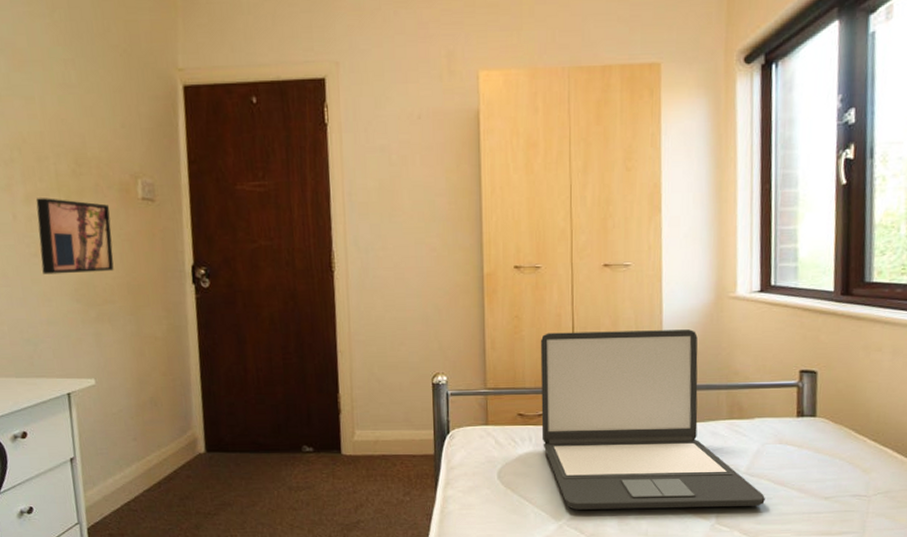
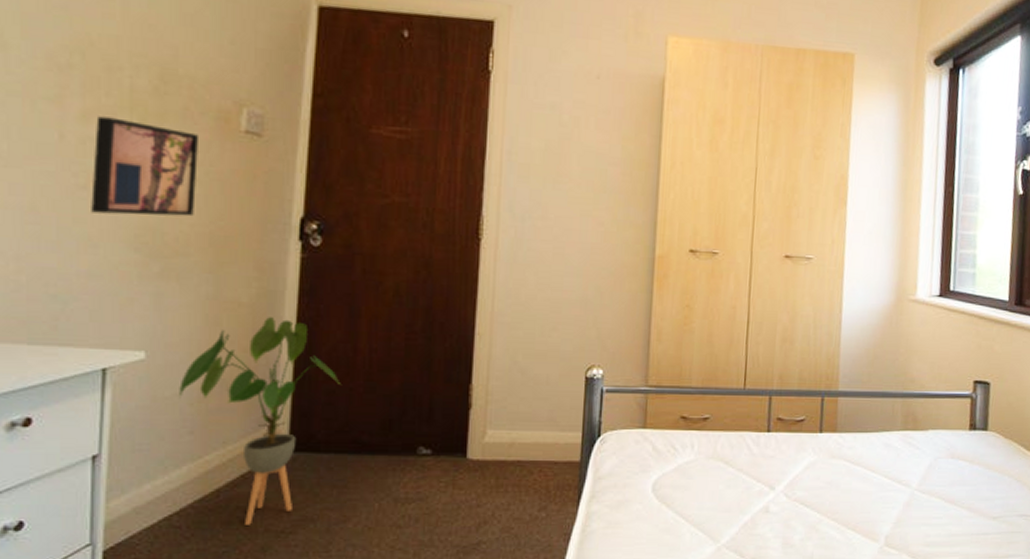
house plant: none [121,347,238,509] -> present [179,317,341,525]
laptop: present [541,329,765,510] -> none [705,326,935,529]

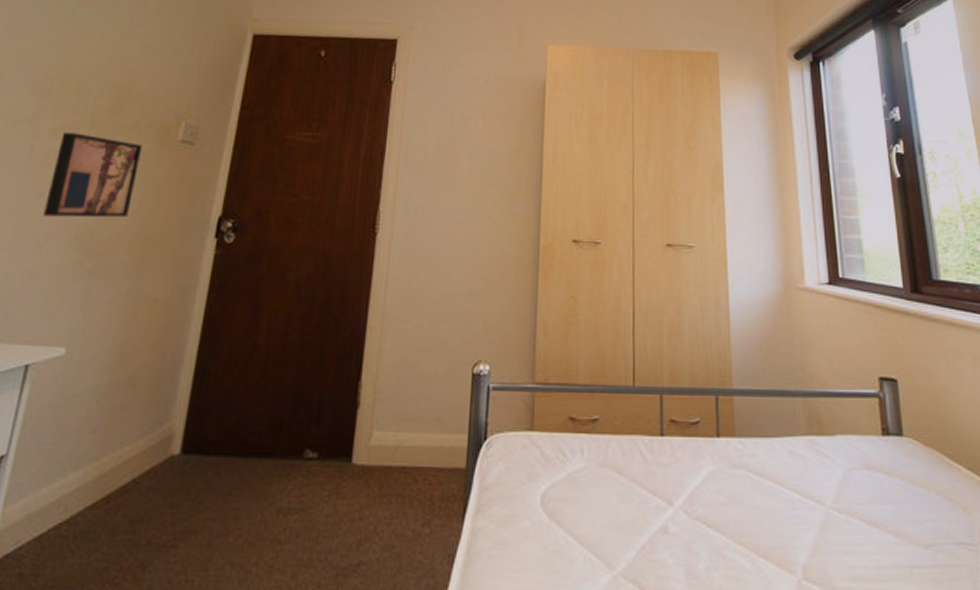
house plant: present [179,317,341,525] -> none [88,312,237,537]

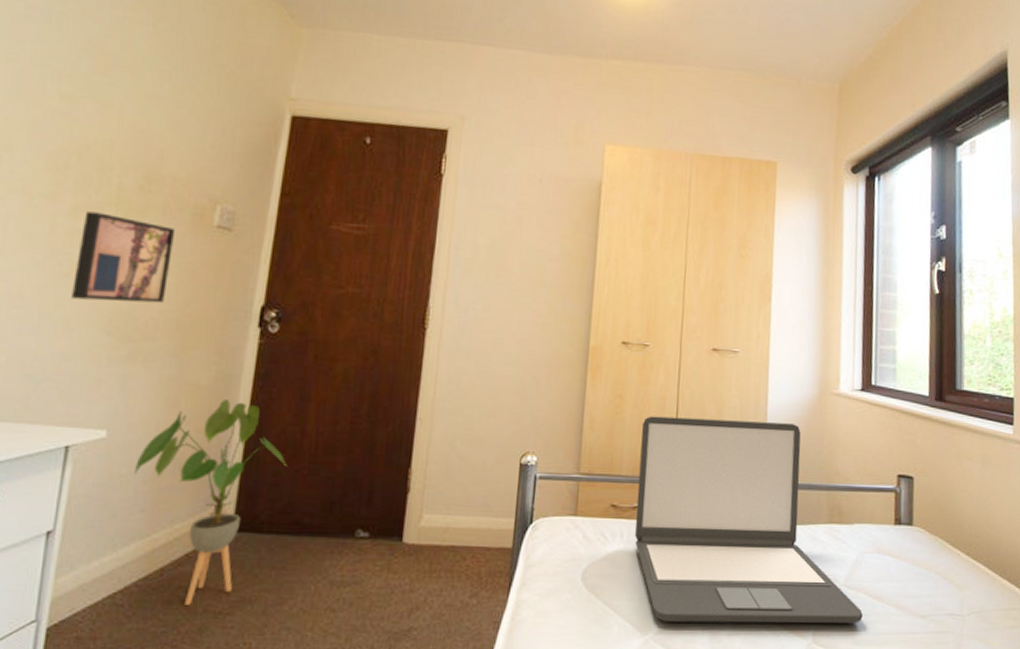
house plant: none [88,312,237,537] -> present [134,399,287,605]
laptop: none [595,318,858,556] -> present [635,416,863,624]

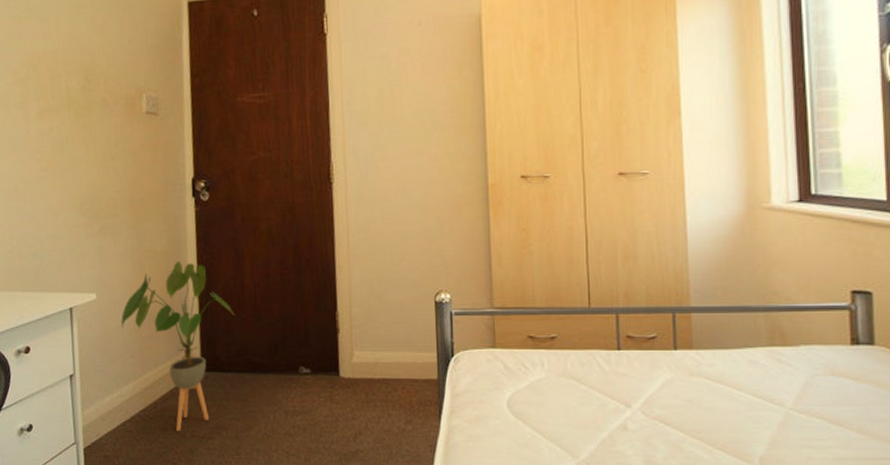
wall art: present [71,211,176,304] -> none [47,114,118,189]
laptop: present [635,416,863,624] -> none [552,244,818,449]

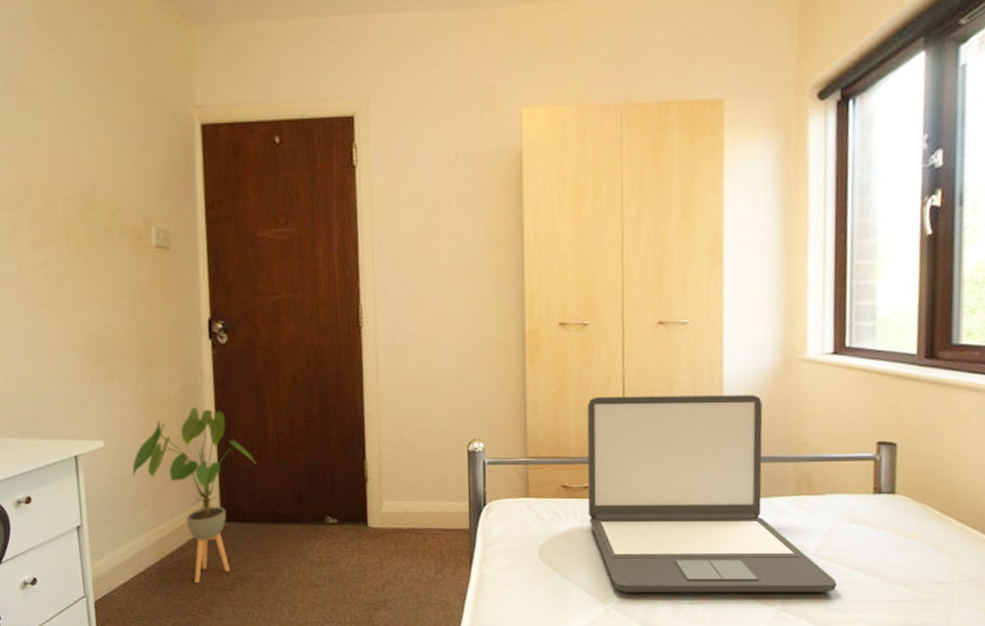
laptop: none [552,244,818,449] -> present [587,395,837,593]

